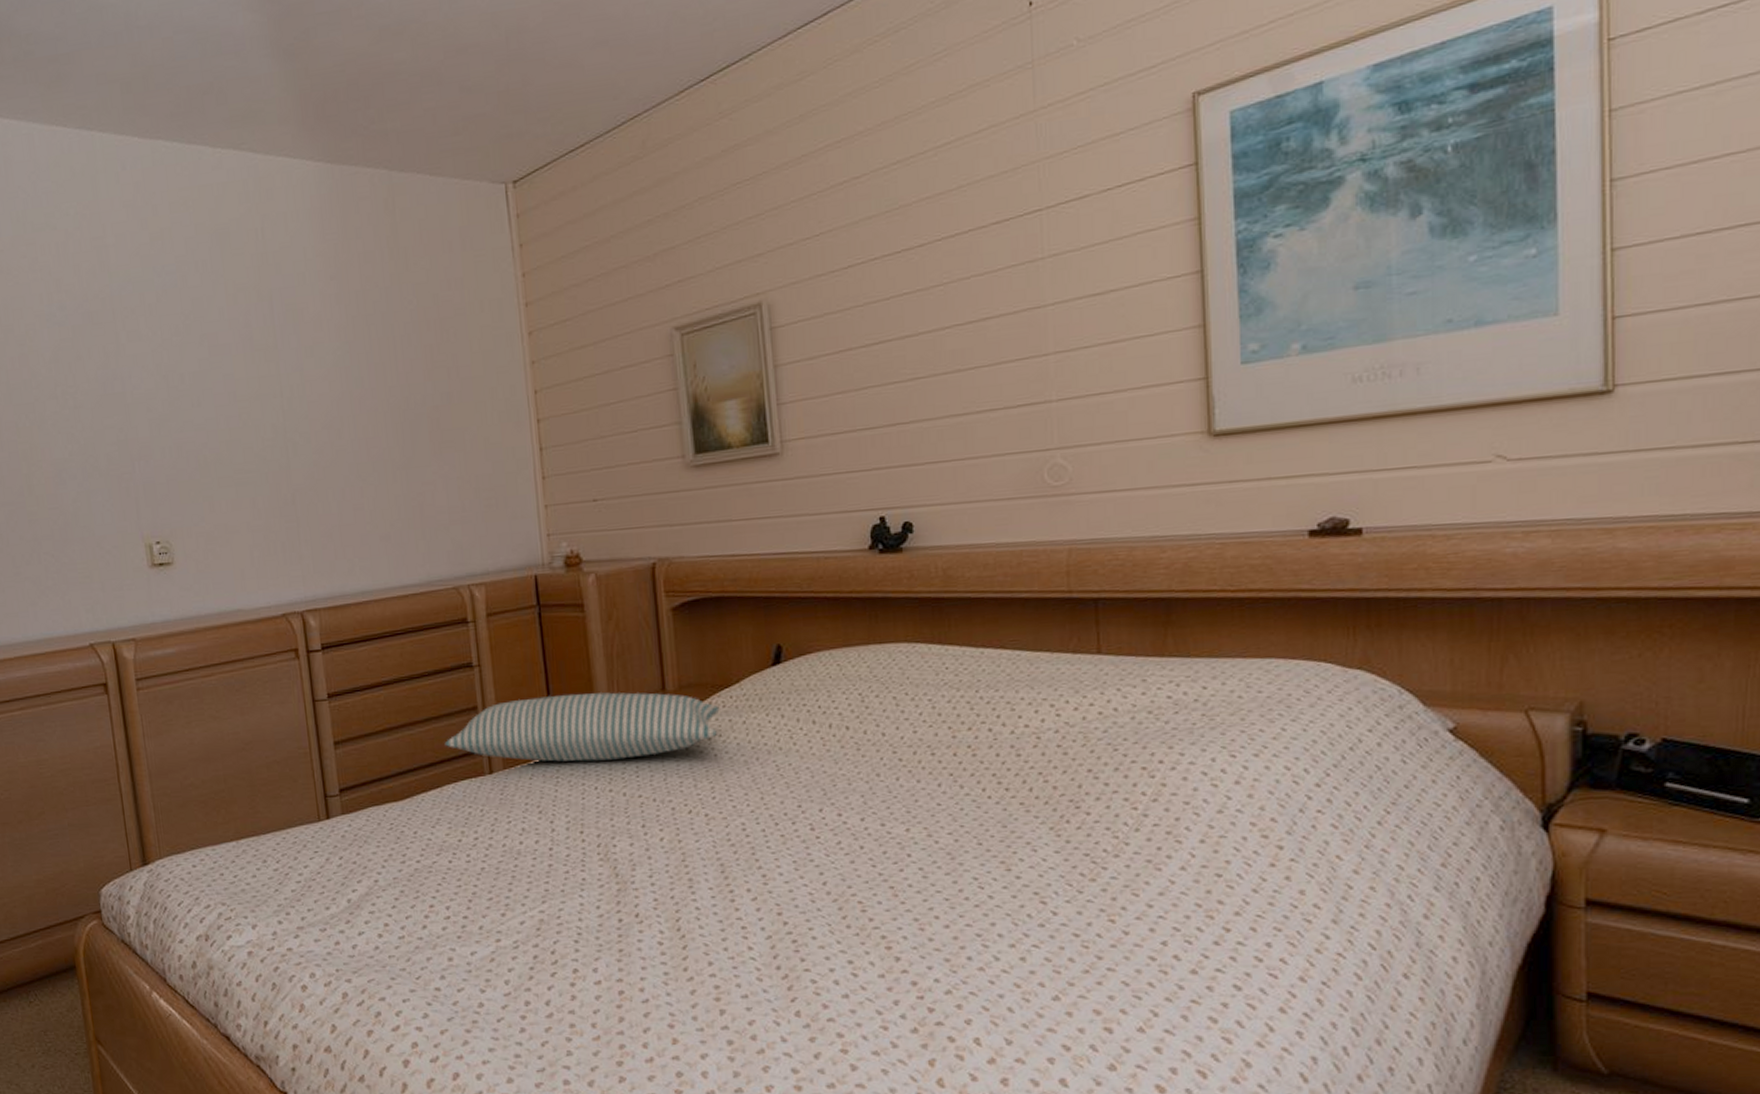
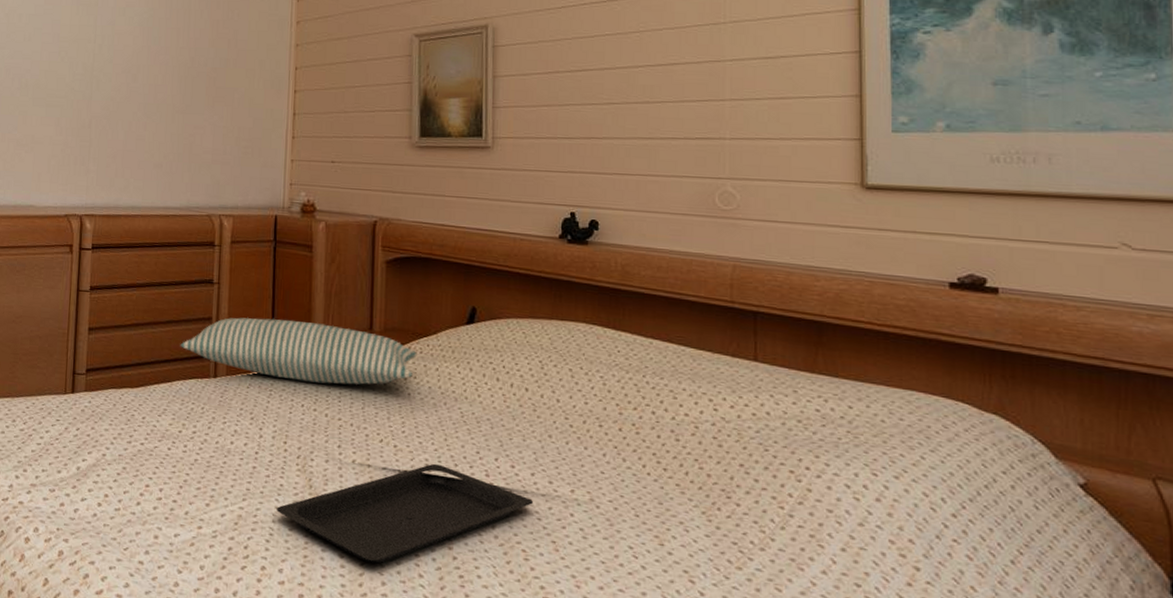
serving tray: none [582,826,867,945] -> present [277,463,534,564]

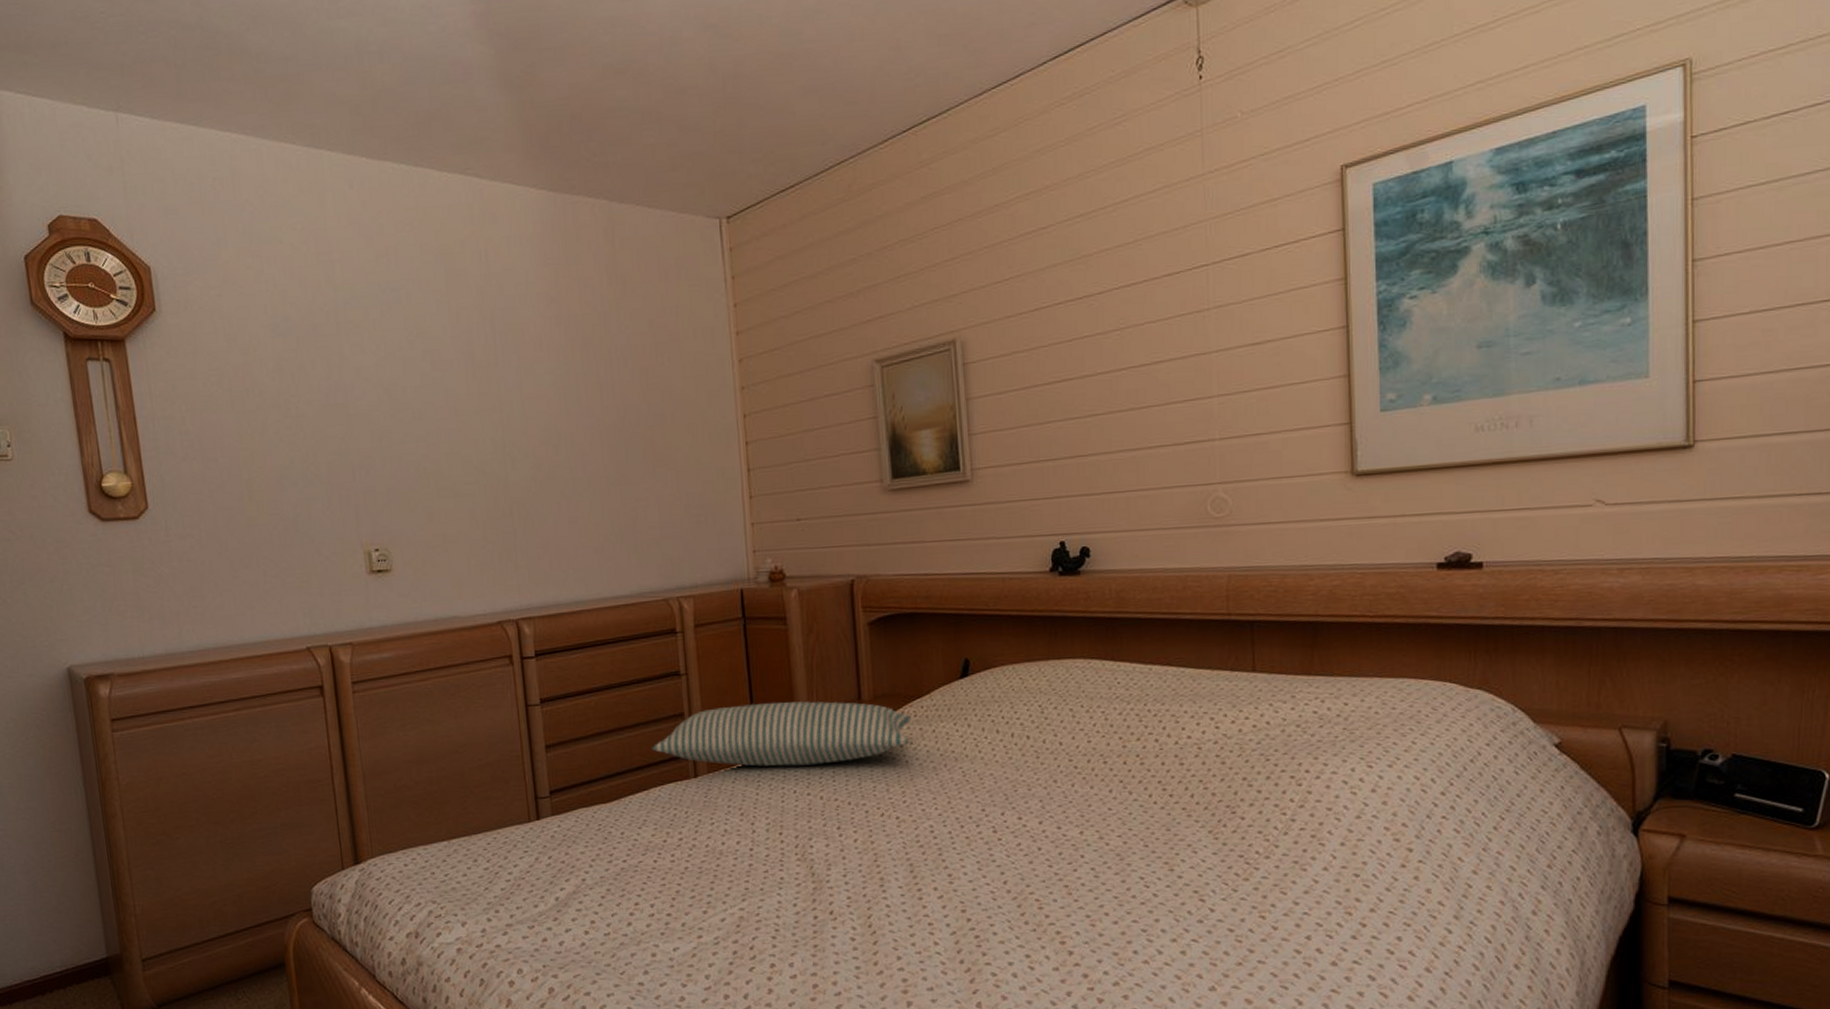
serving tray: present [277,463,534,564] -> none [780,828,1044,940]

